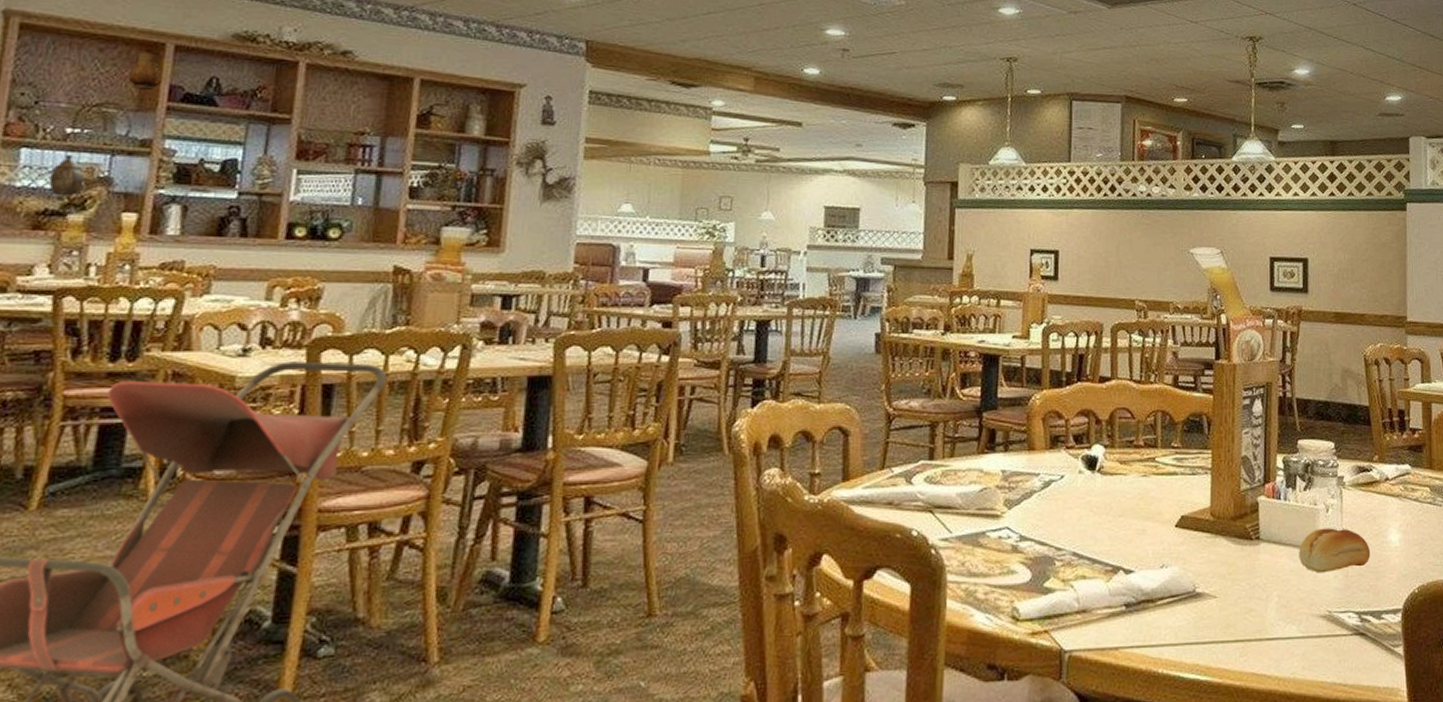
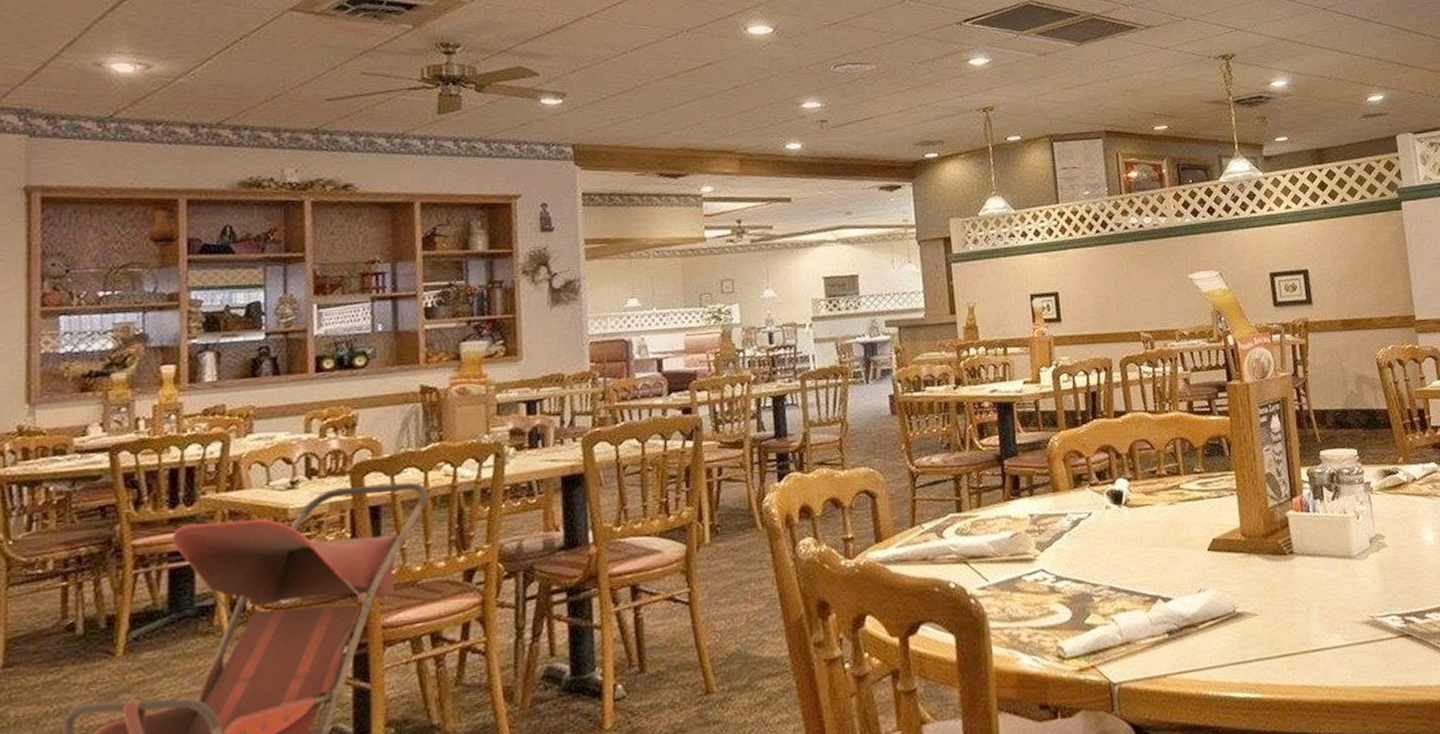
decorative jar: present [48,155,85,197] -> none [89,317,122,357]
bread roll: present [1299,528,1371,573] -> none [1334,533,1407,581]

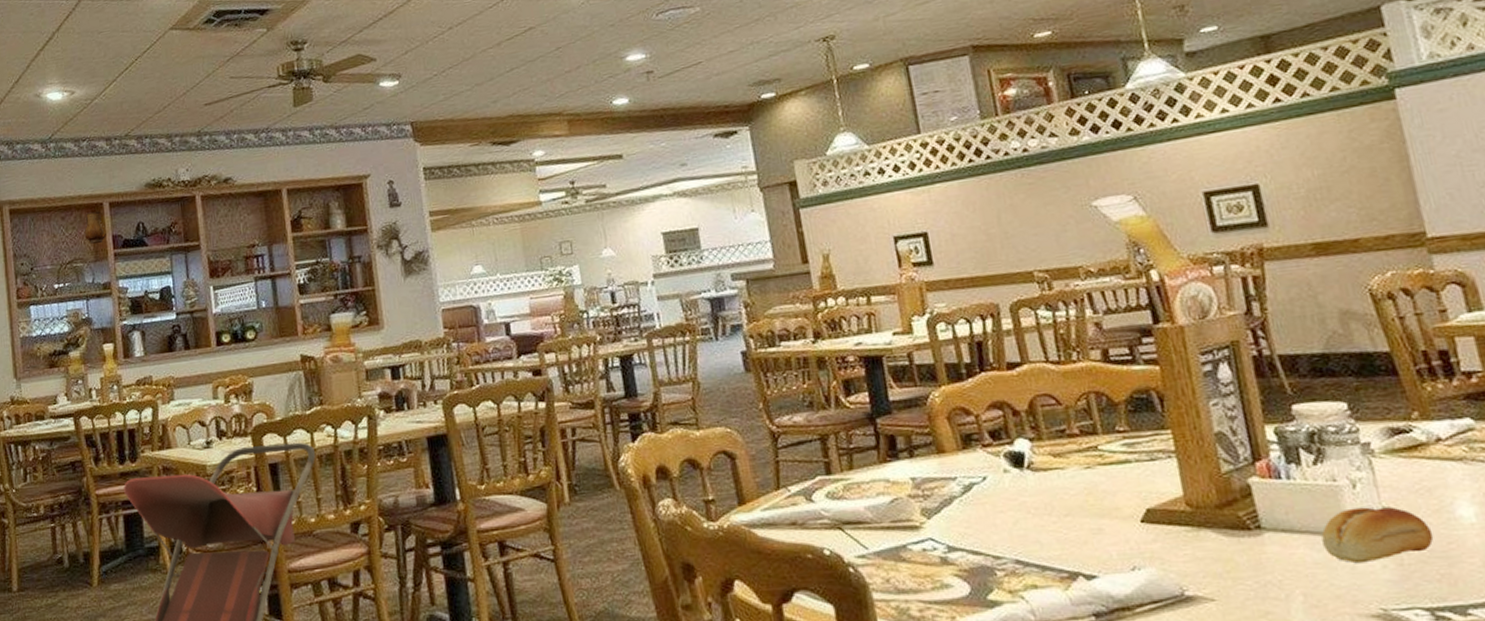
bread roll: none [1334,533,1407,581] -> present [1321,507,1434,564]

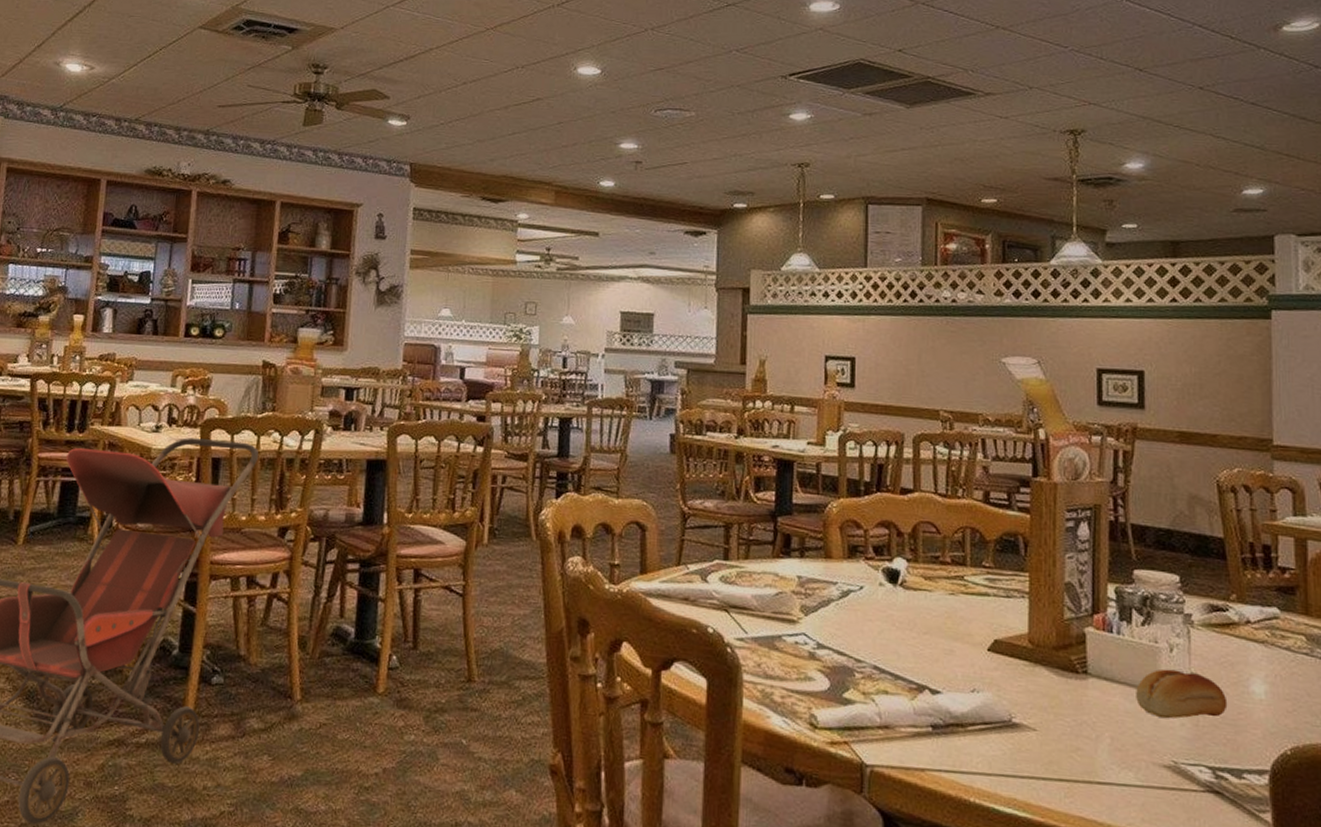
ceramic pitcher: present [84,212,106,244] -> none [76,185,99,217]

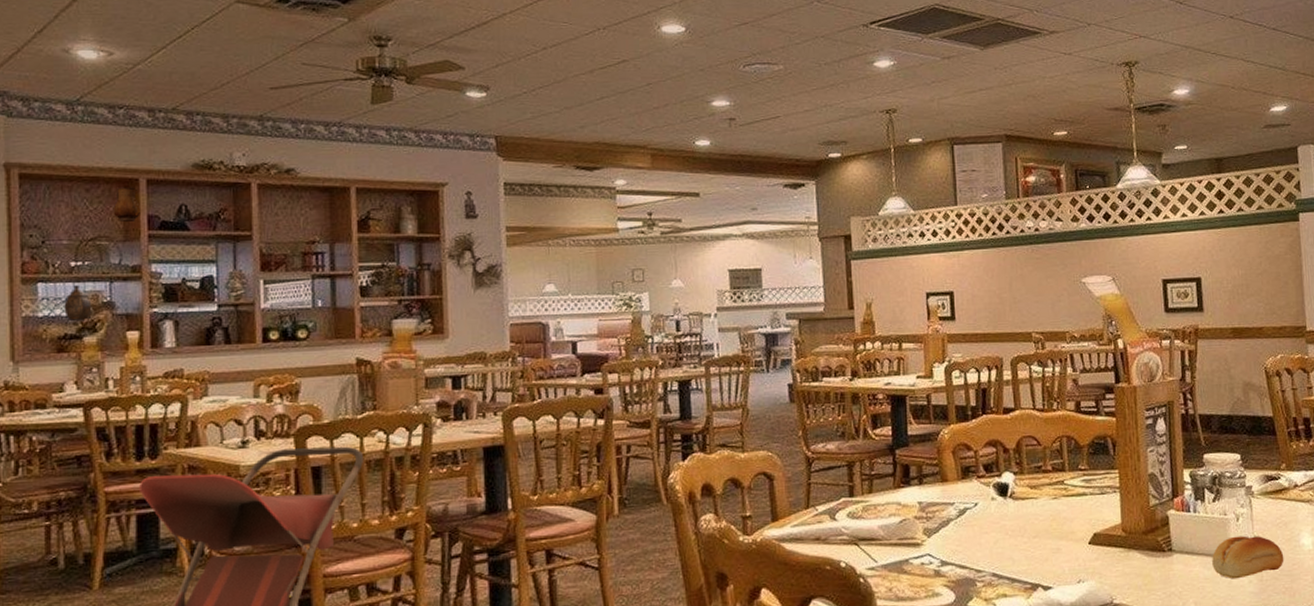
decorative jar: none [26,269,49,302] -> present [64,285,92,322]
ceramic pitcher: none [76,185,99,217] -> present [112,187,140,222]

